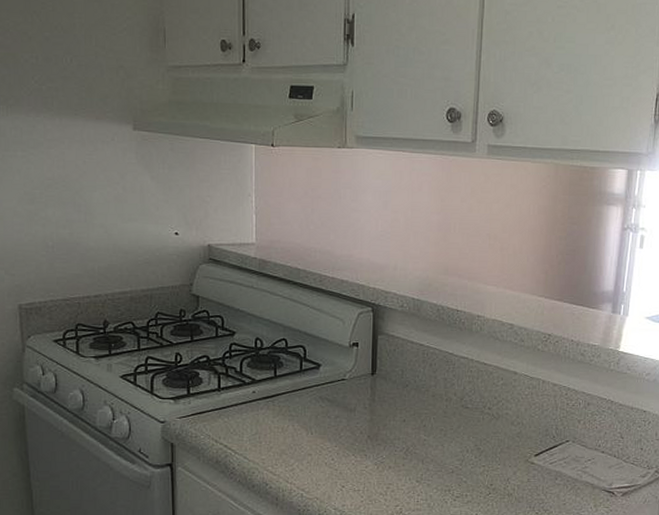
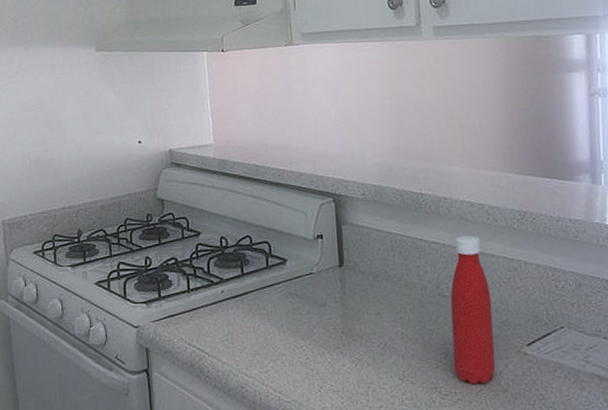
bottle: none [467,352,509,489] -> present [450,235,496,385]

